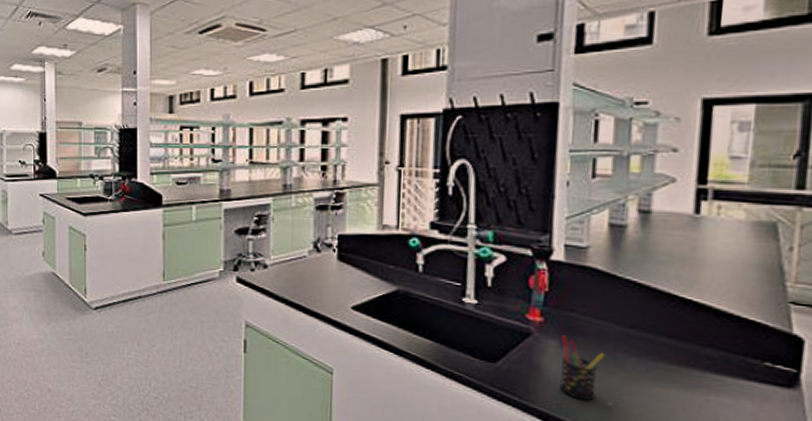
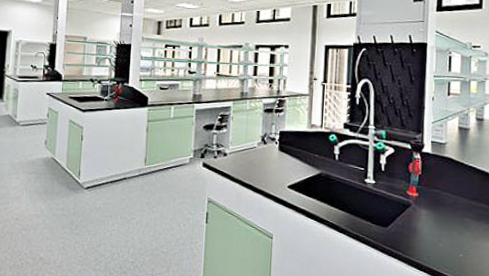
pen holder: present [558,335,605,400] -> none [428,206,458,253]

